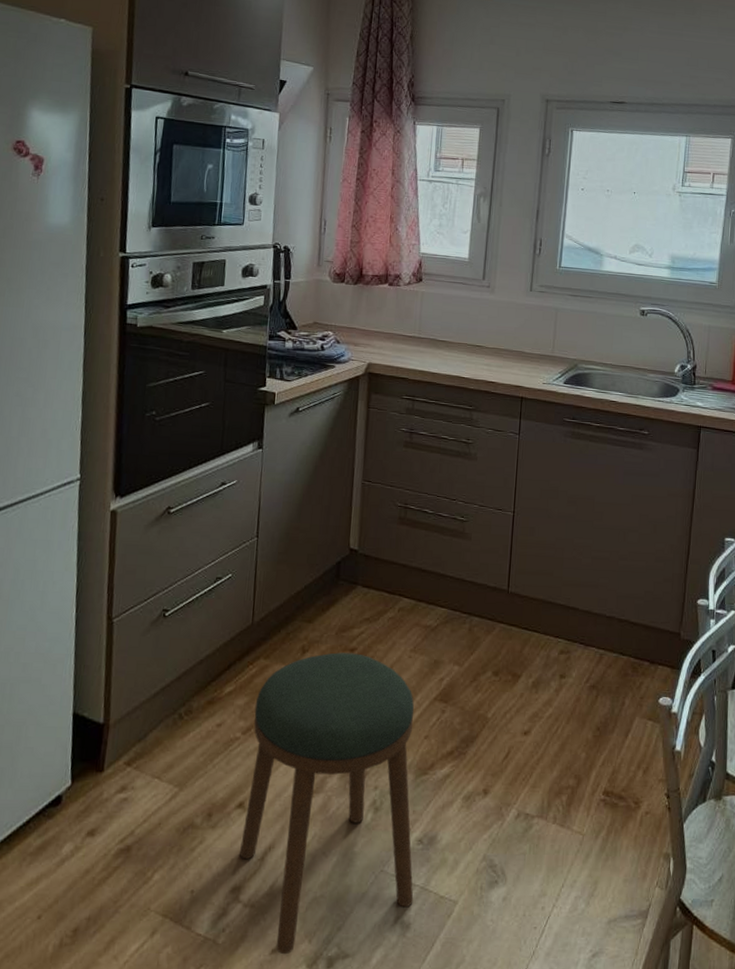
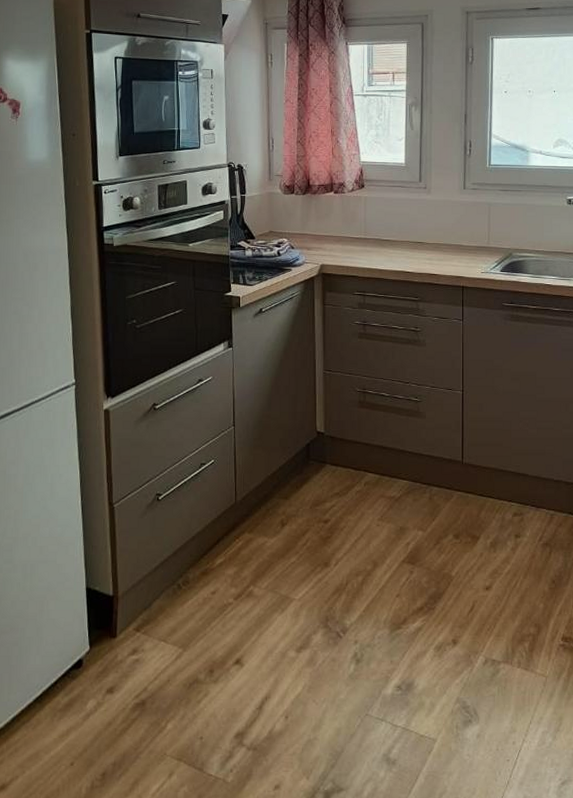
stool: present [240,652,415,955] -> none [240,524,397,790]

